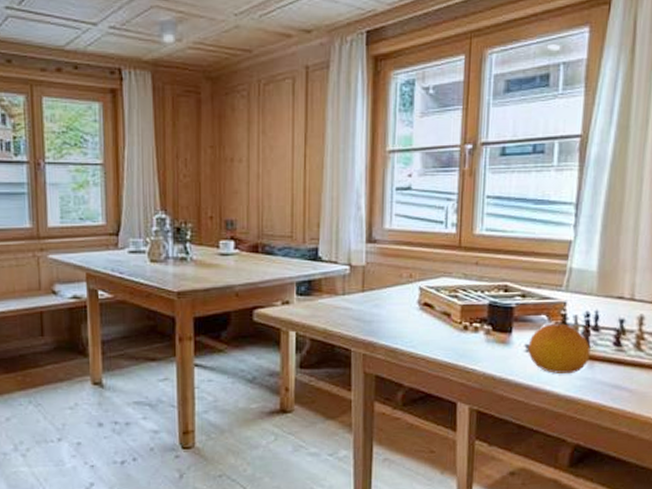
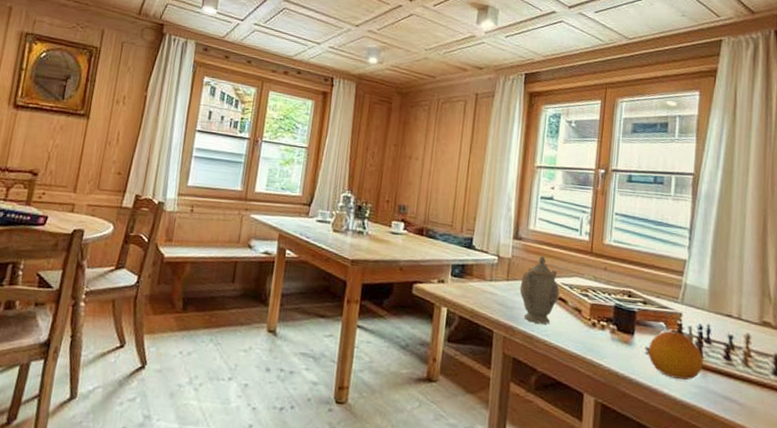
teapot: none [378,257,425,335] -> present [519,255,560,324]

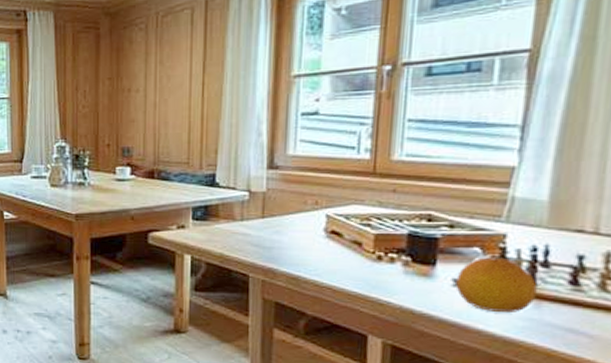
teapot: present [519,255,560,324] -> none [279,184,332,263]

